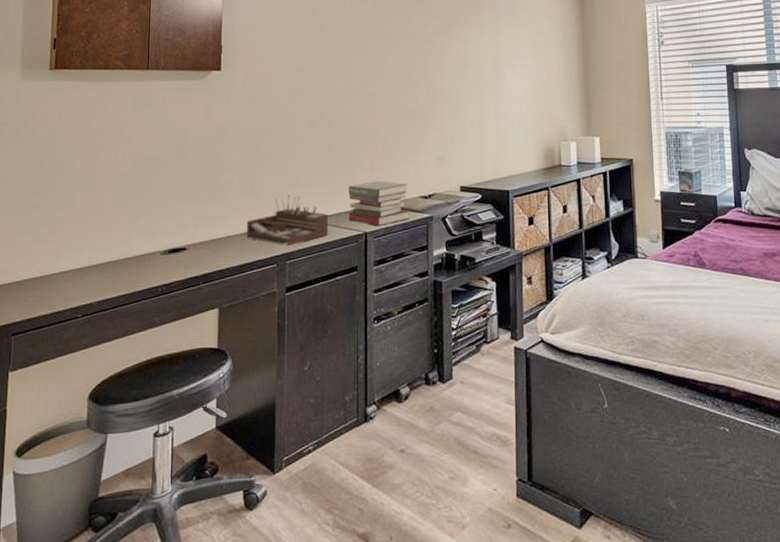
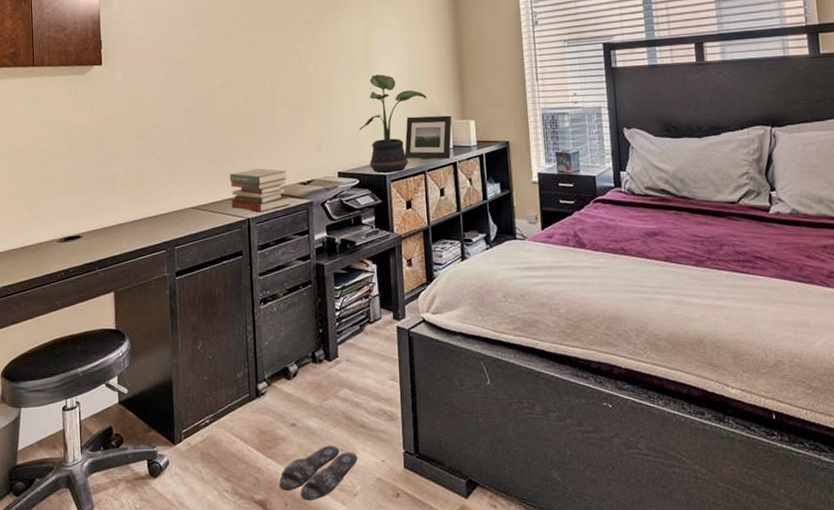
desk organizer: present [246,195,329,247] -> none [135,184,213,233]
slippers: none [385,473,468,533] -> present [280,445,357,500]
potted plant: none [484,88,553,188] -> present [360,74,427,173]
picture frame: none [528,131,577,176] -> present [404,115,452,160]

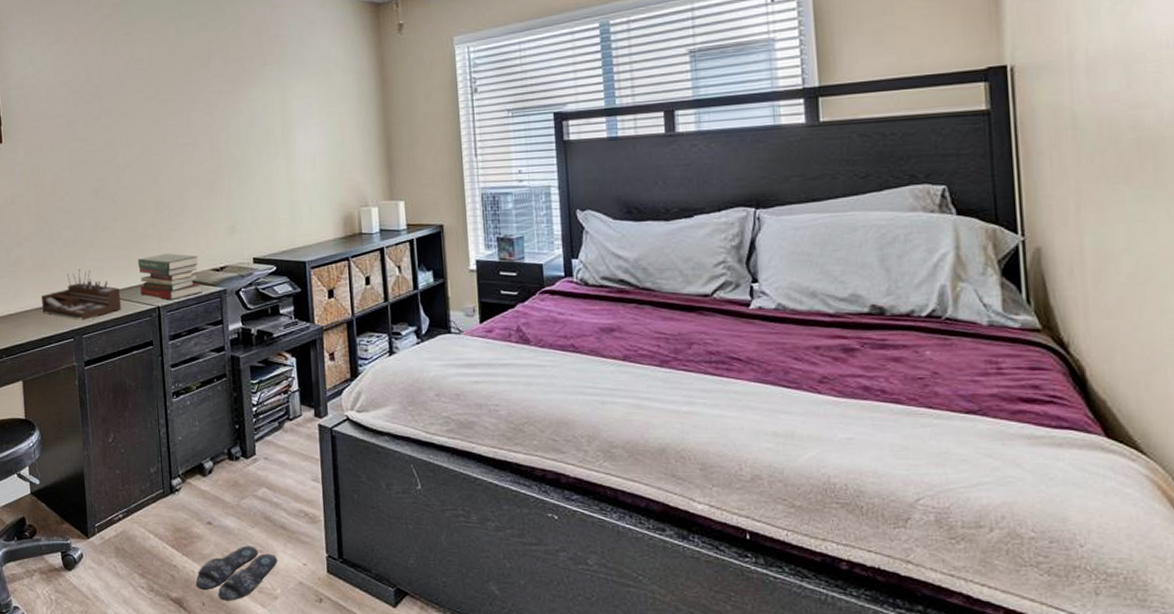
desk organizer: none [135,184,213,233] -> present [41,269,122,321]
potted plant: present [360,74,427,173] -> none [276,150,351,259]
picture frame: present [404,115,452,160] -> none [326,196,379,245]

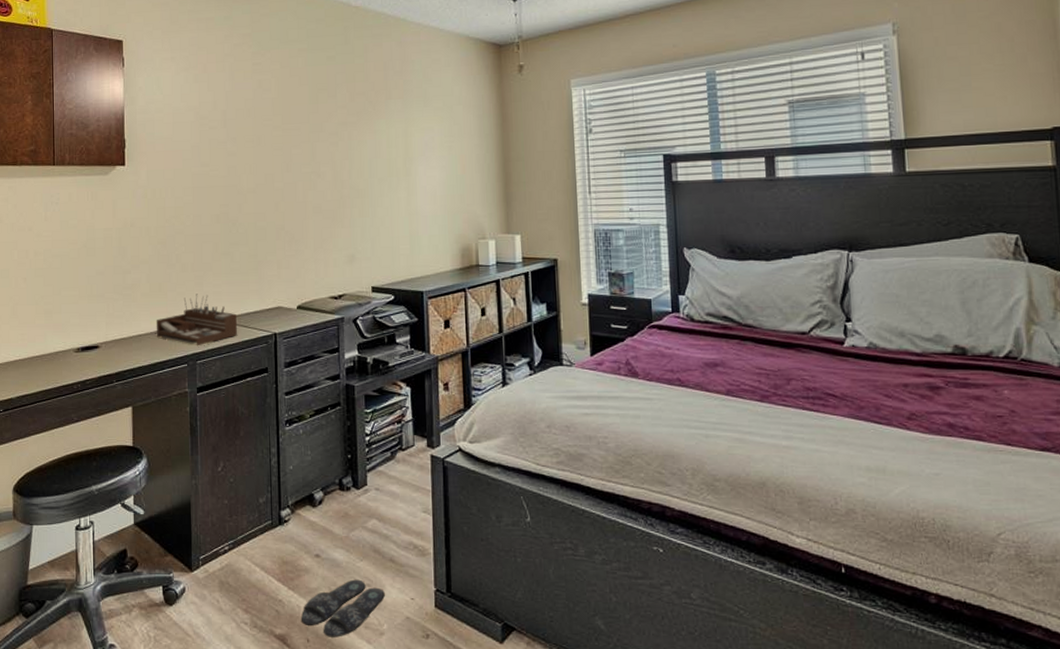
books: present [138,253,202,301] -> none [256,280,320,328]

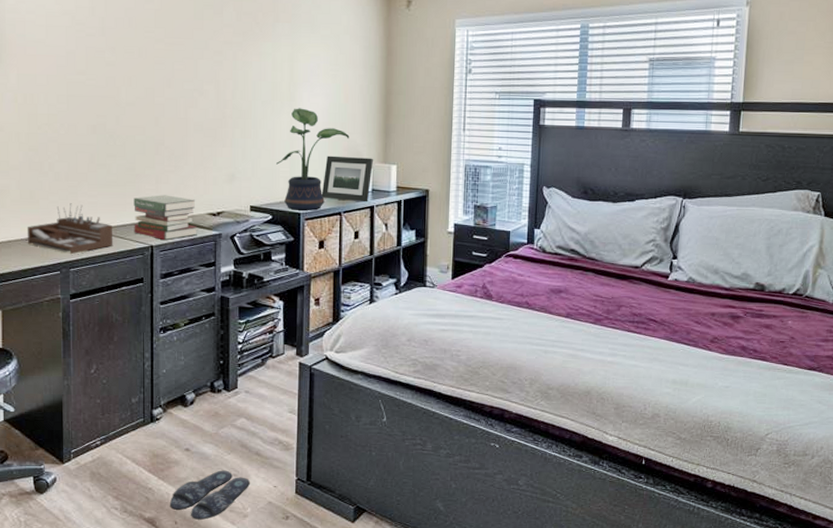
books: none [256,280,320,328] -> present [134,195,197,241]
potted plant: none [396,182,469,289] -> present [276,108,350,211]
picture frame: none [443,229,496,277] -> present [321,155,373,203]

